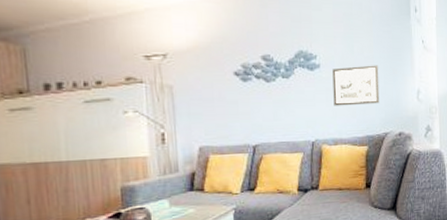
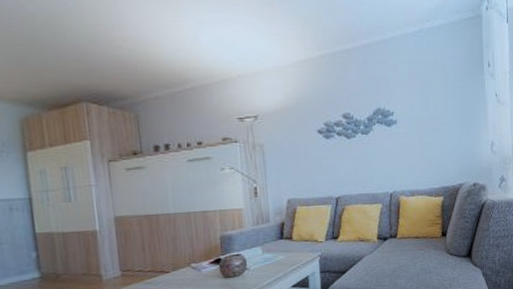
picture frame: present [332,65,380,106] -> none [409,119,455,159]

